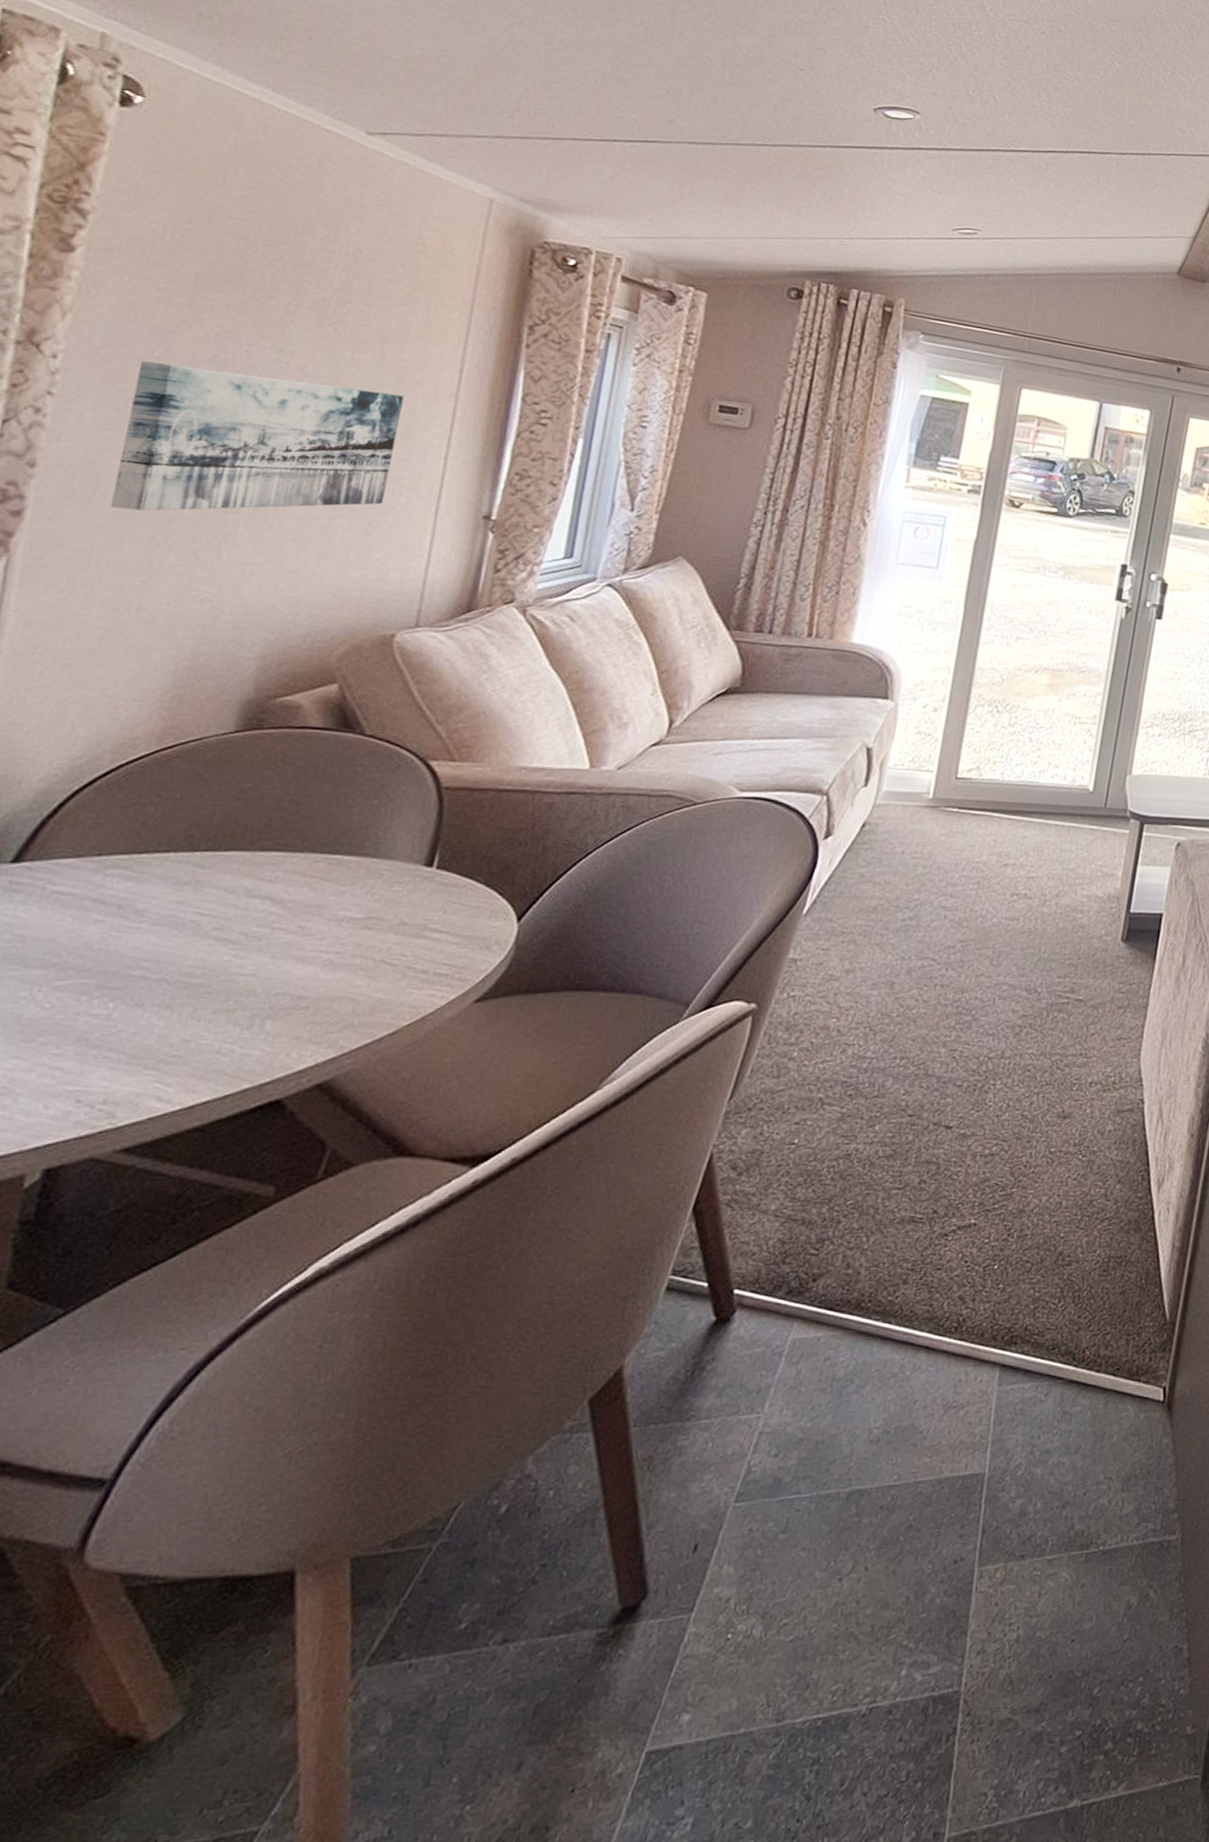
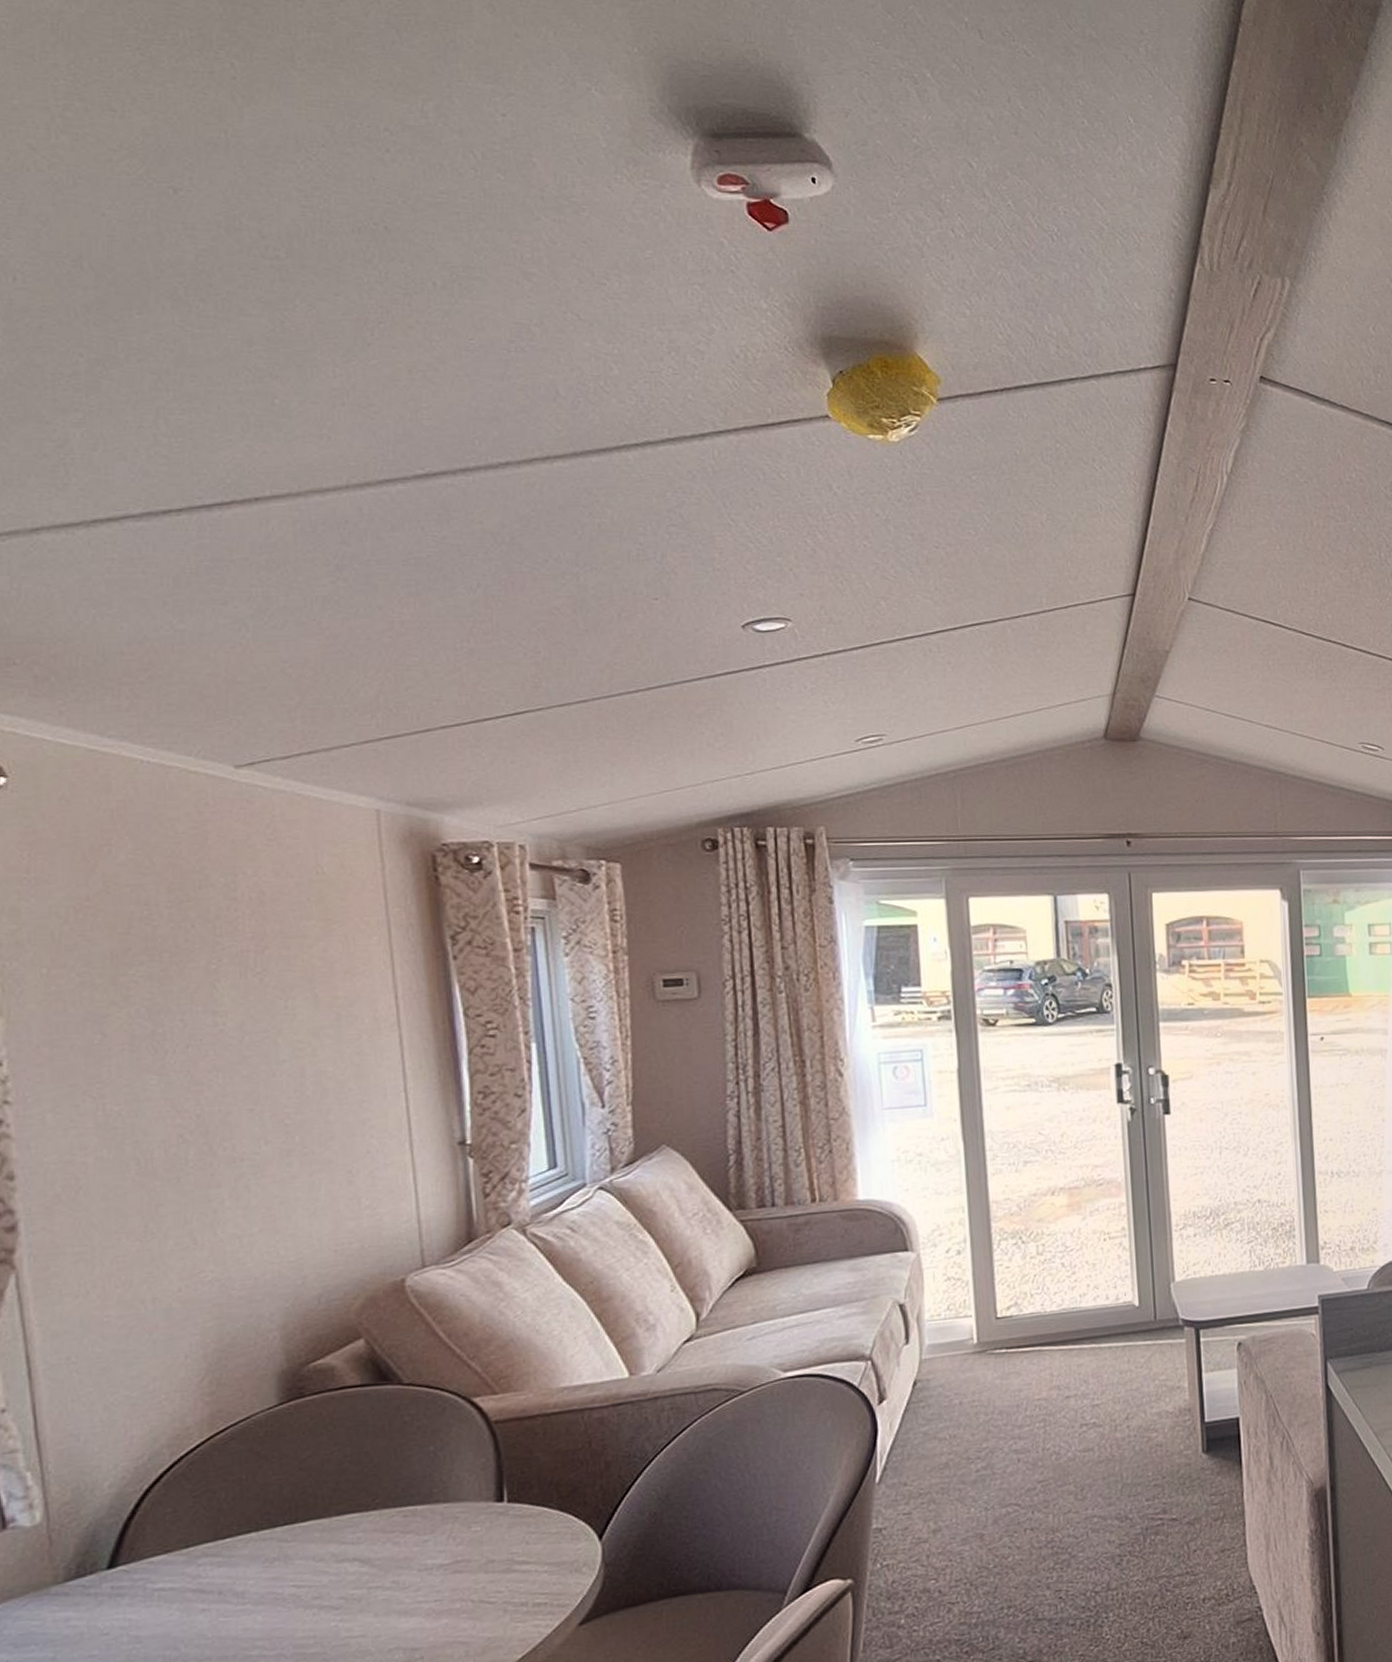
wall art: present [110,361,404,511] -> none [83,1035,357,1205]

